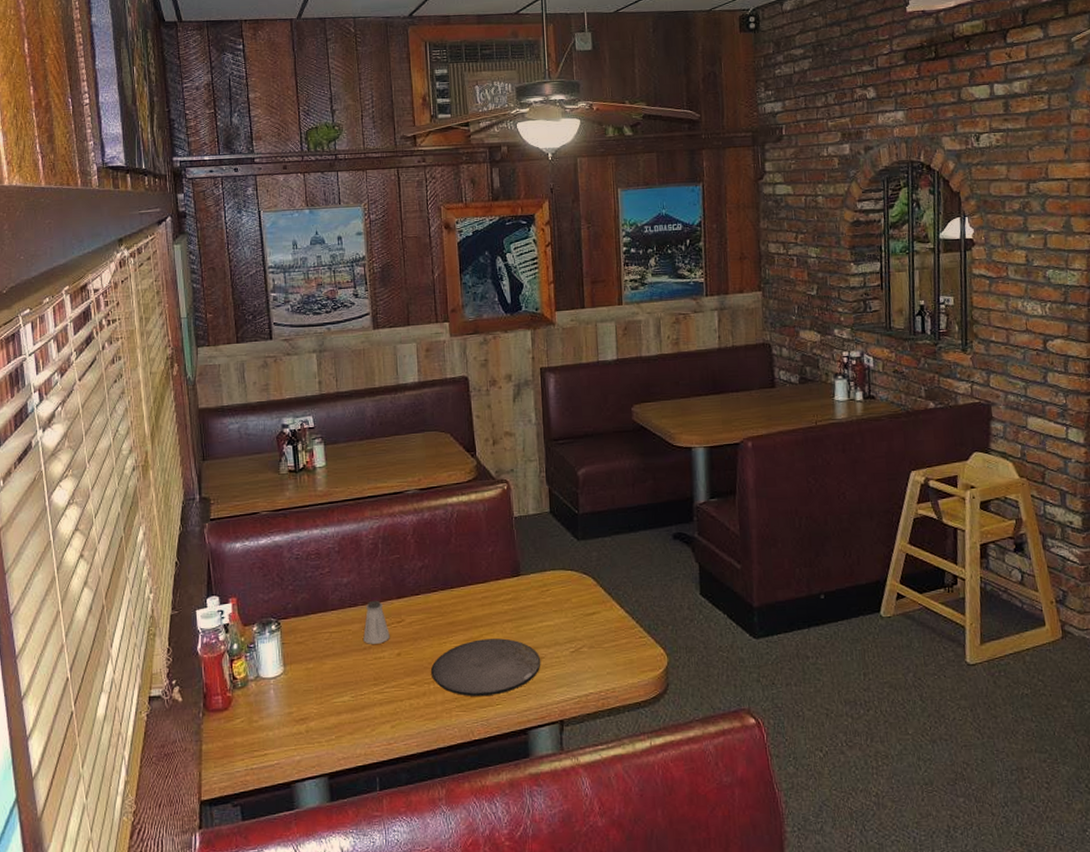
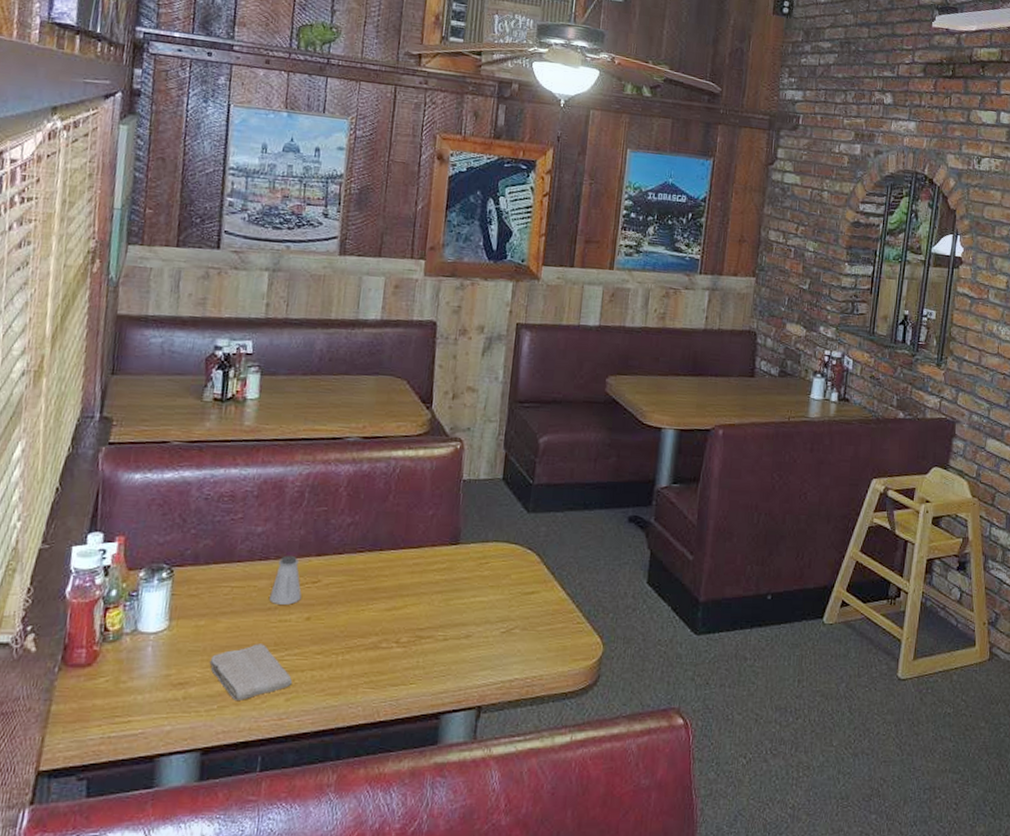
washcloth: none [322,680,395,730] -> present [209,643,293,700]
plate: present [431,638,541,696] -> none [342,610,468,673]

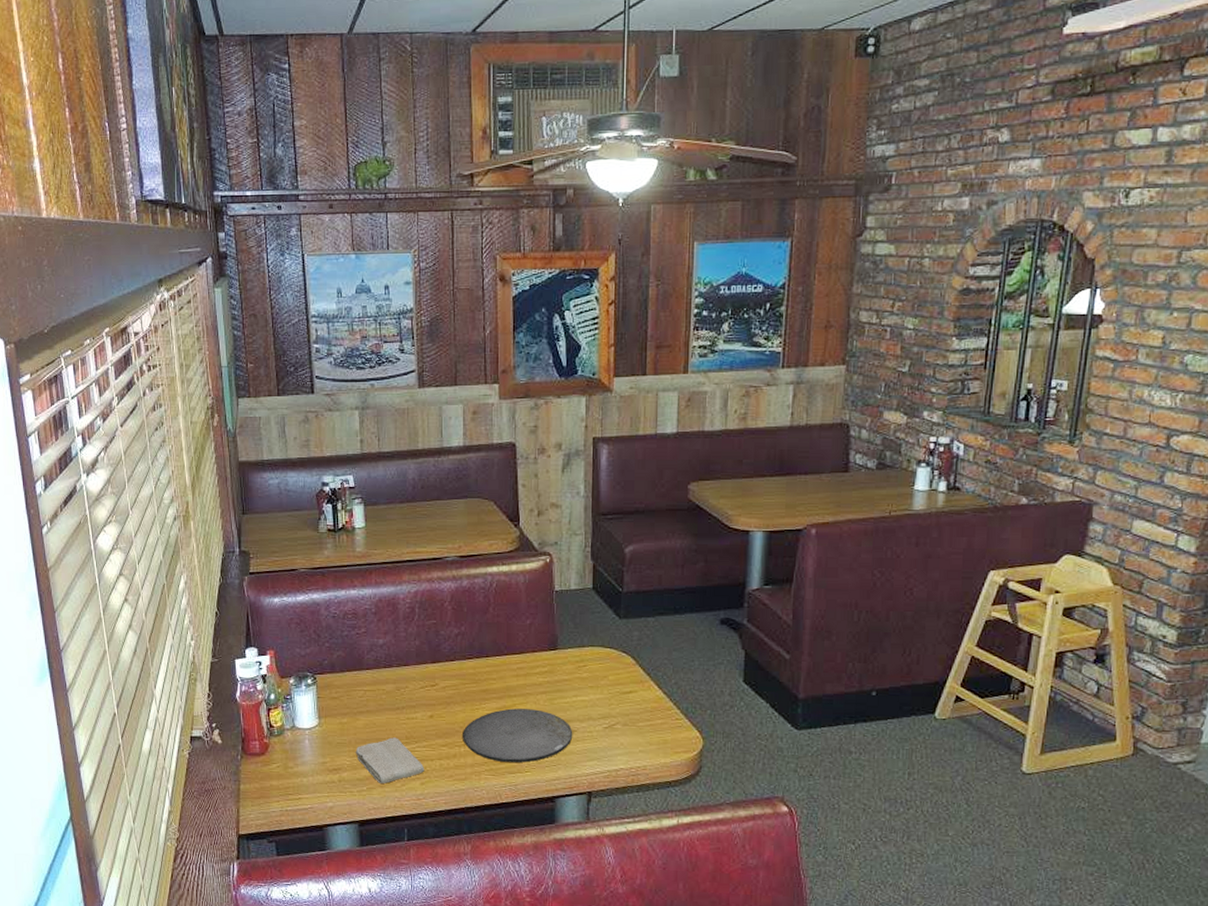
saltshaker: present [269,555,302,605] -> none [397,663,423,705]
plate: none [342,610,468,673] -> present [463,708,573,763]

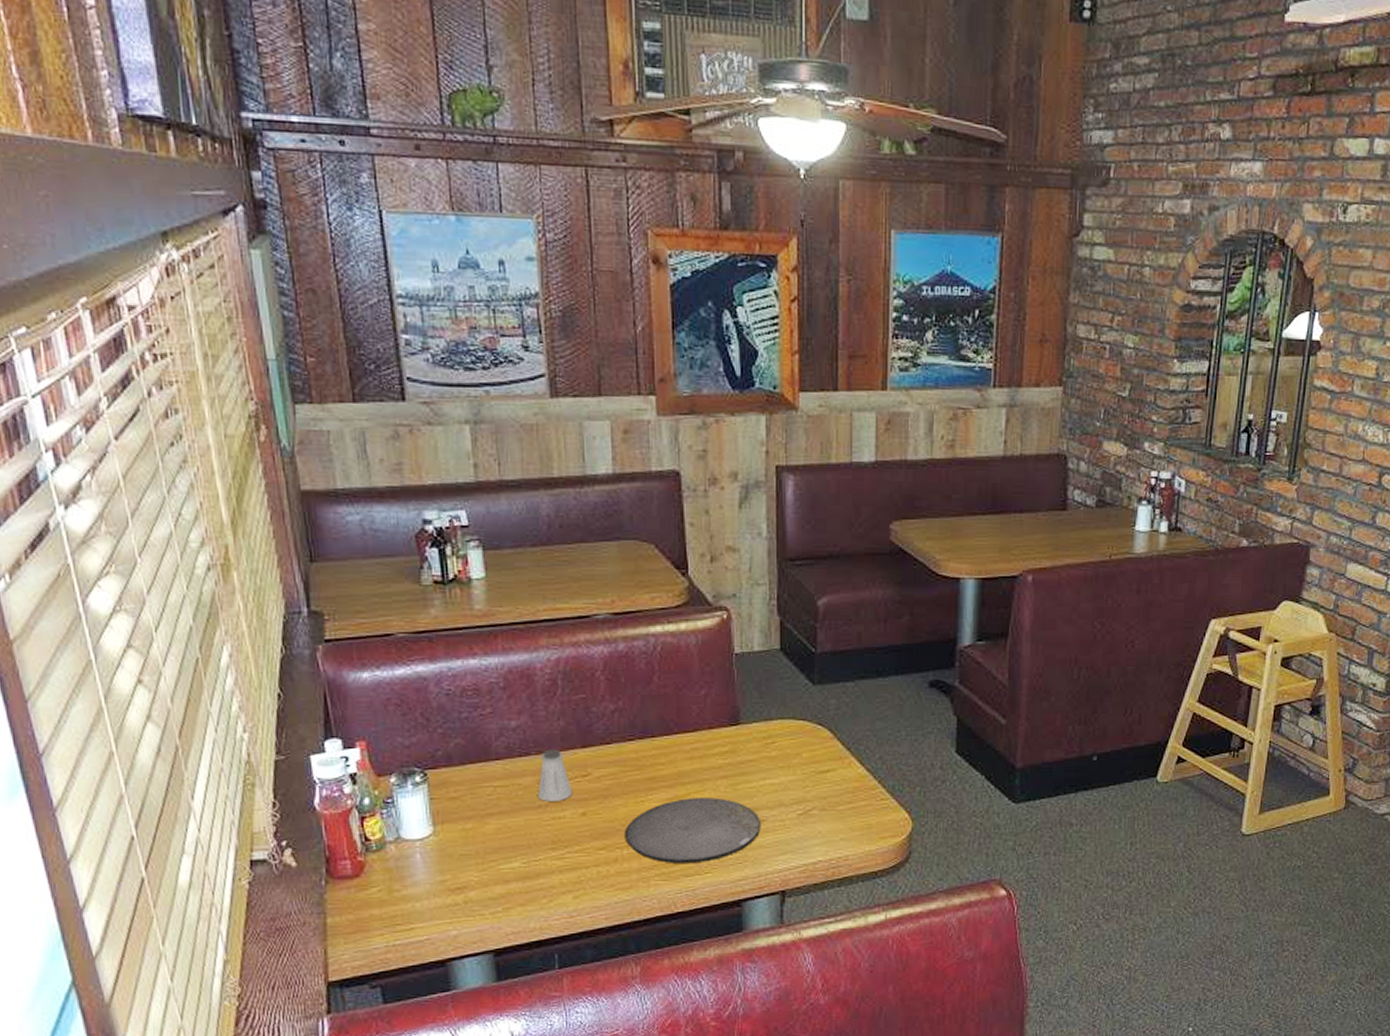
washcloth: present [355,737,425,784] -> none [485,843,578,901]
saltshaker: none [397,663,423,705] -> present [538,749,572,801]

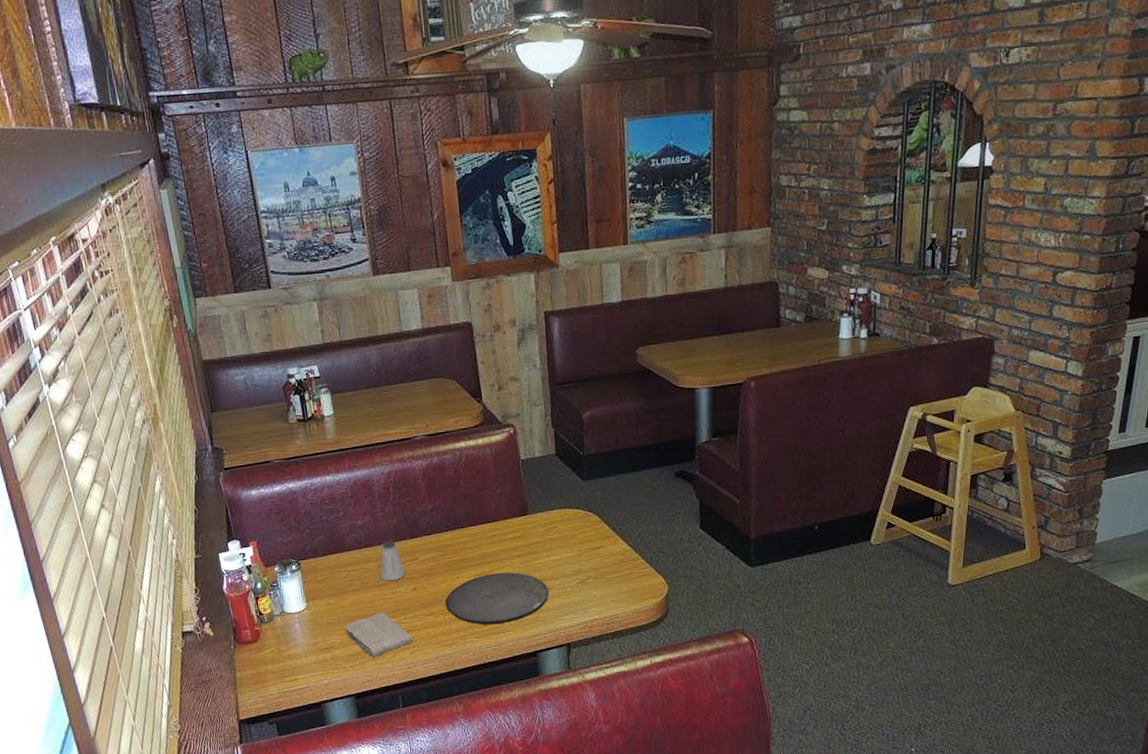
washcloth: none [485,843,578,901] -> present [345,612,413,657]

